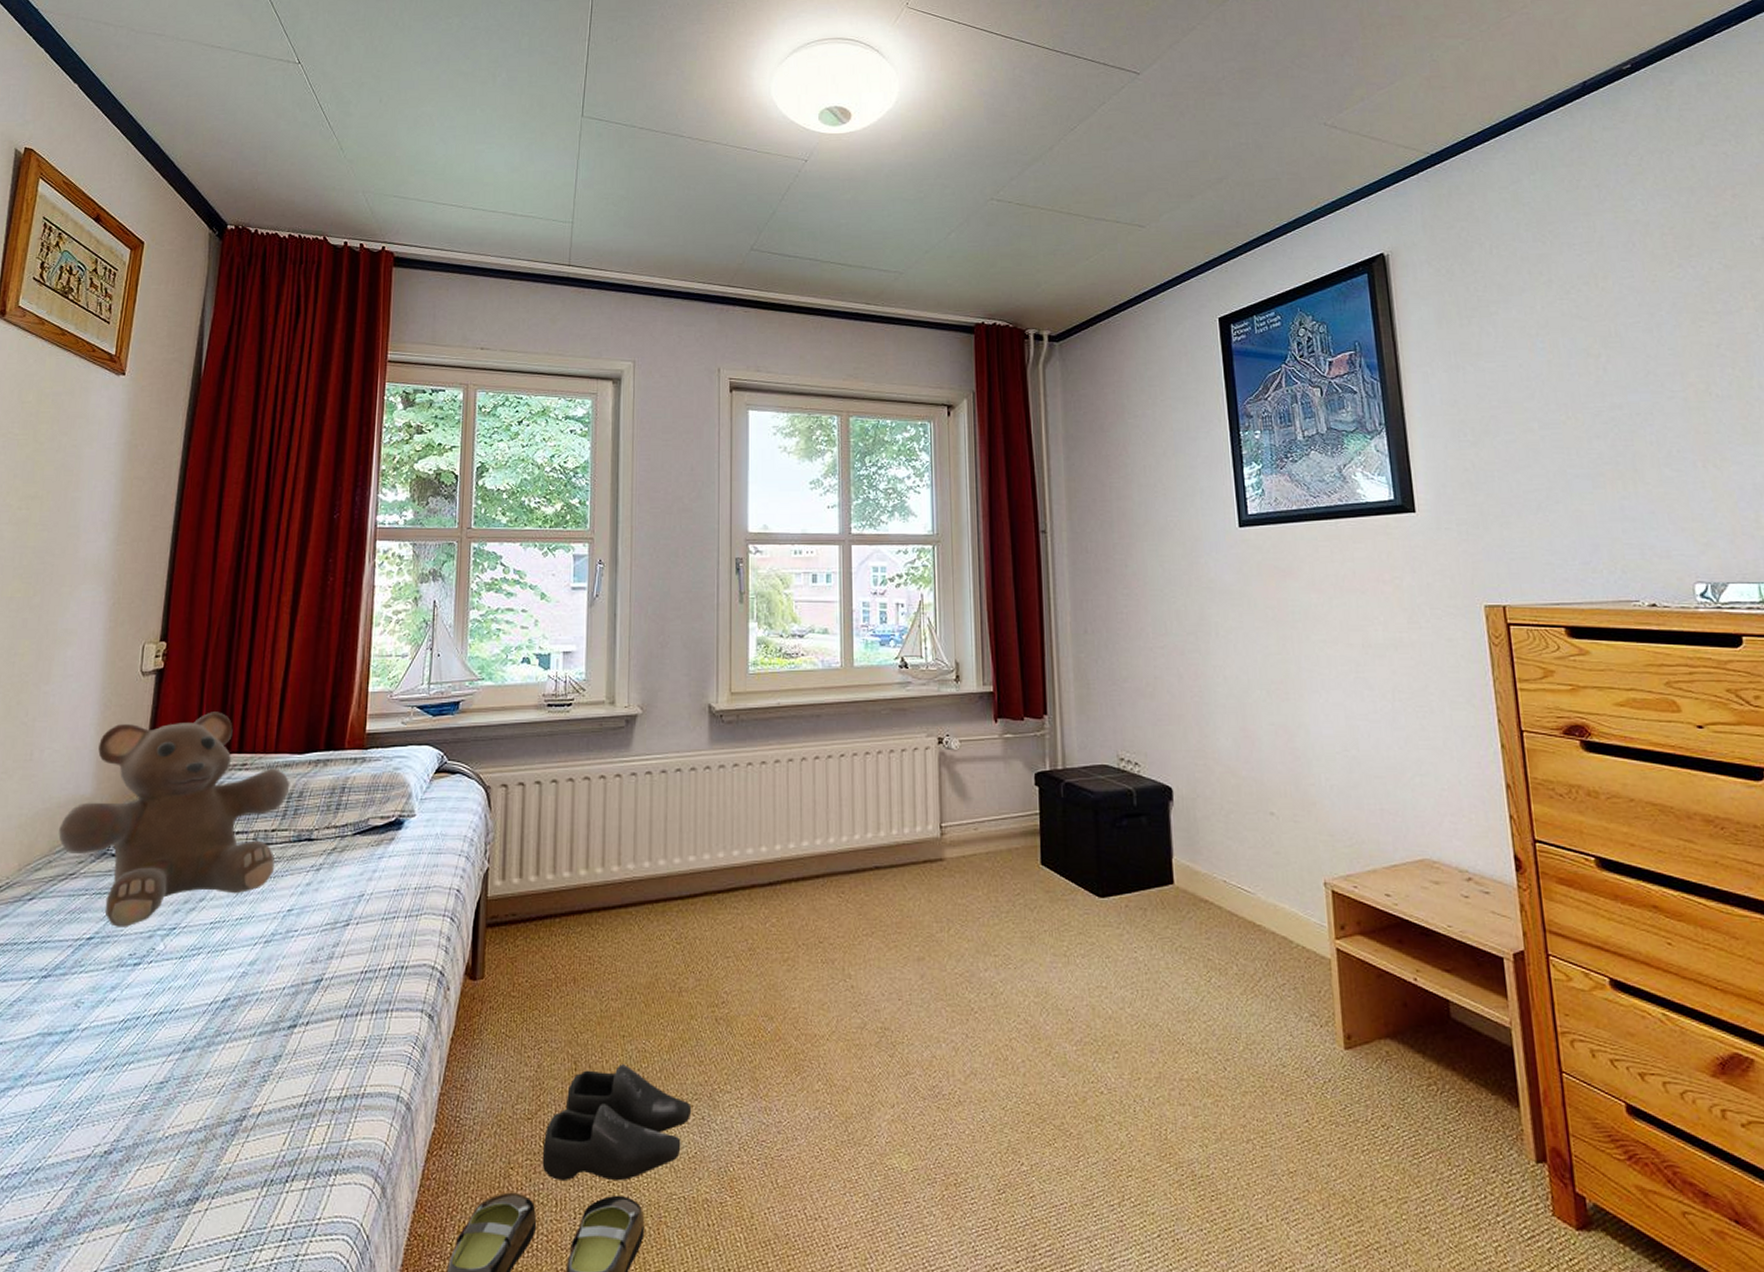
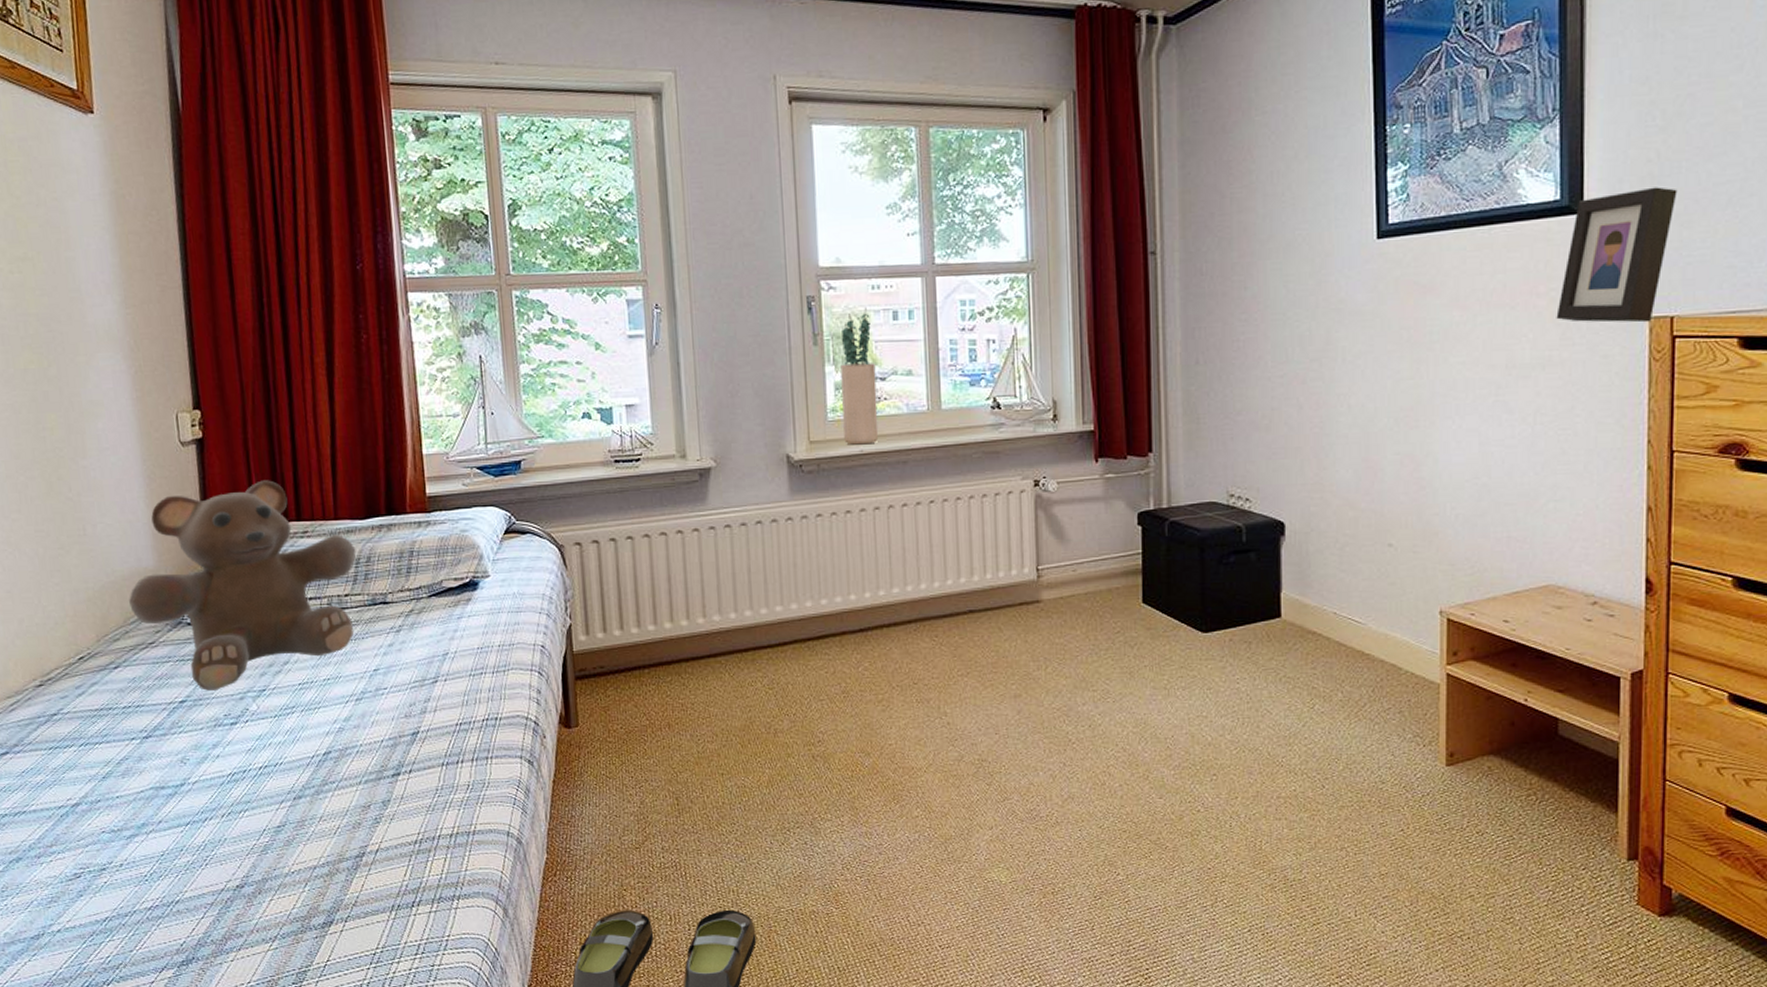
shoe: present [542,1064,692,1181] -> none [652,799,794,899]
vase: none [763,569,795,698] -> present [840,306,879,445]
picture frame: none [1402,492,1494,611] -> present [1556,187,1678,323]

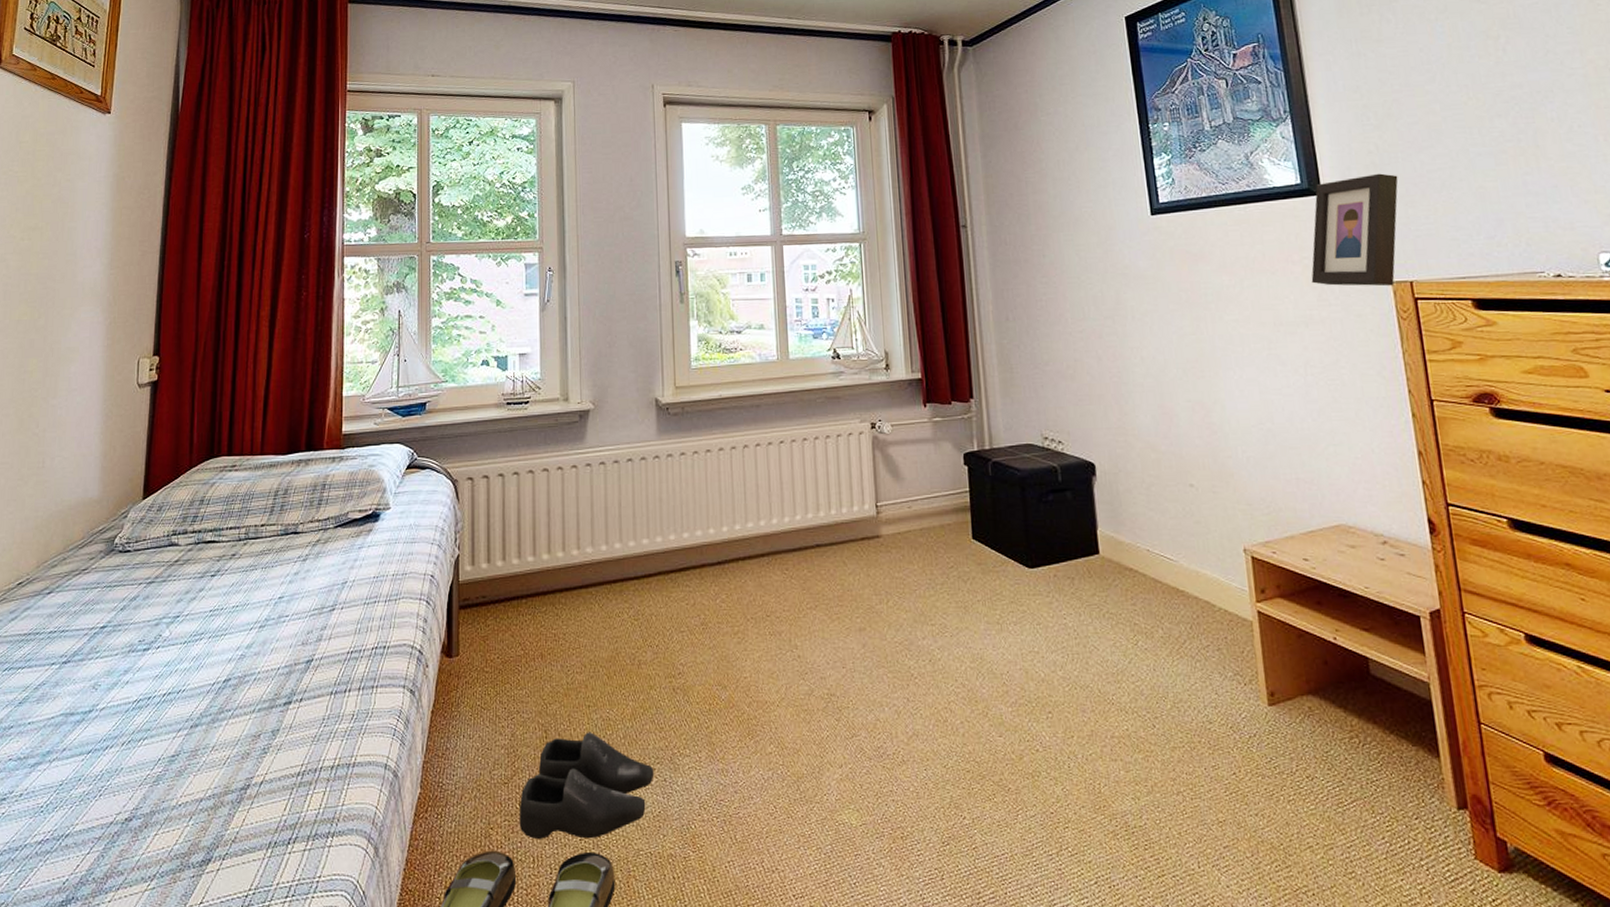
teddy bear: present [129,480,357,691] -> none [71,418,276,616]
shoe: none [652,799,794,899] -> present [519,732,655,839]
vase: present [840,306,879,445] -> none [703,270,735,390]

